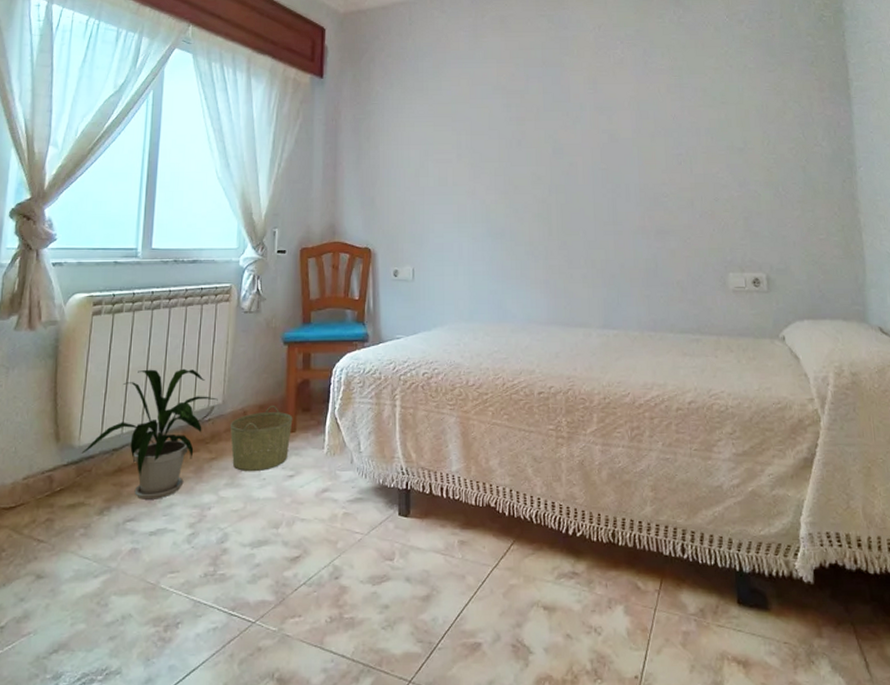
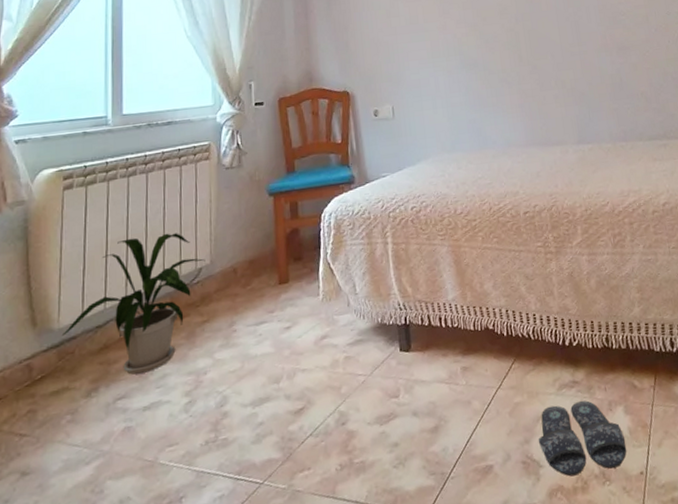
basket: present [230,405,293,471] -> none [220,258,285,330]
slippers: none [530,593,623,668] -> present [538,400,627,476]

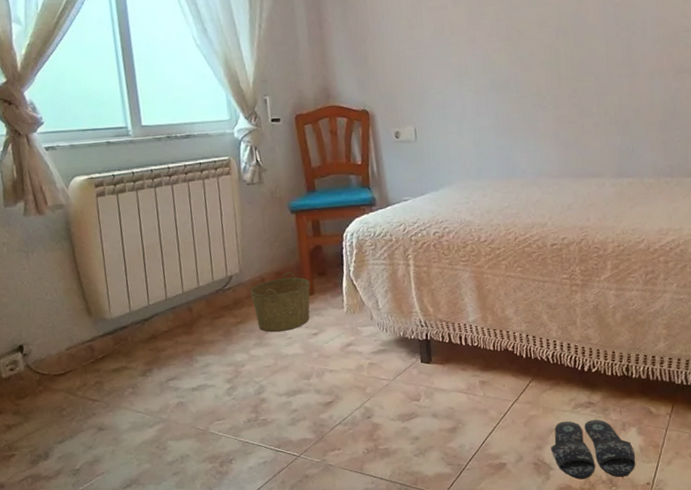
house plant: present [61,233,205,375] -> none [114,242,235,361]
basket: none [220,258,285,330] -> present [250,271,311,332]

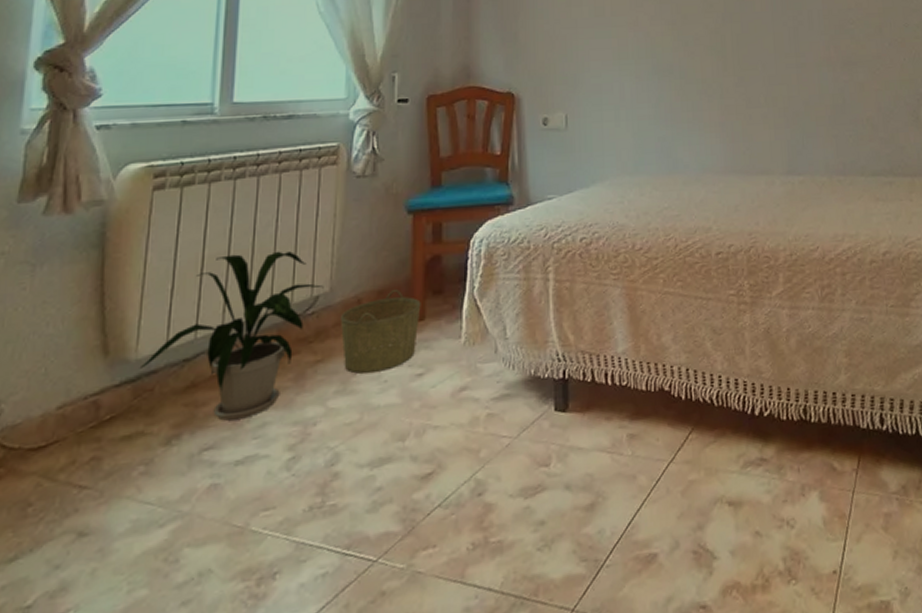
house plant: none [114,242,235,361] -> present [139,251,324,421]
slippers: present [550,419,636,479] -> none [713,482,819,572]

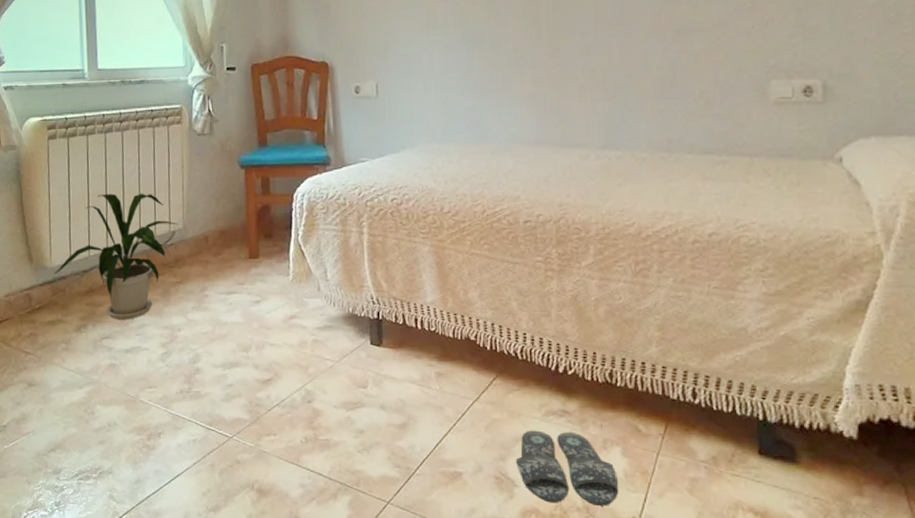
basket: present [340,288,421,374] -> none [192,230,256,296]
slippers: none [713,482,819,572] -> present [515,430,619,506]

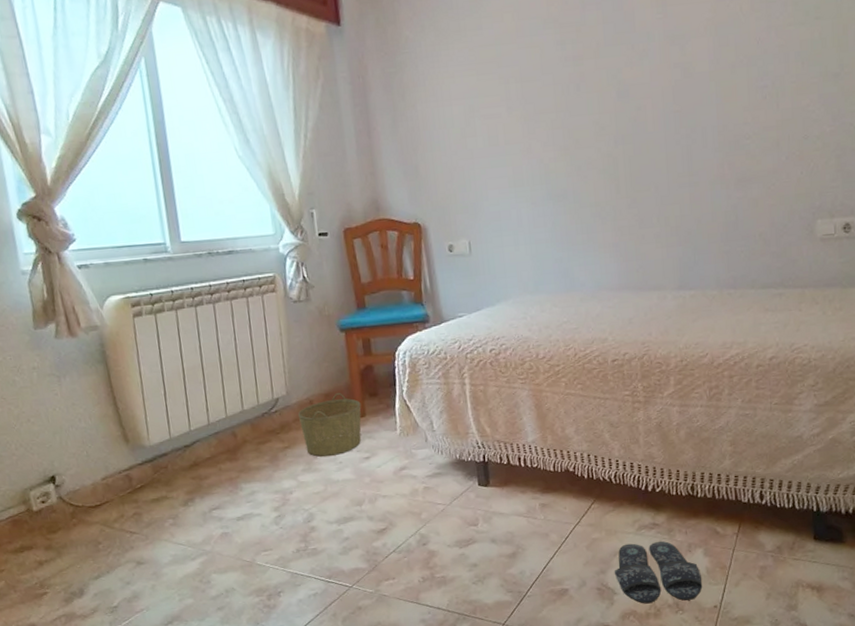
house plant: present [54,193,178,319] -> none [153,363,281,490]
basket: none [192,230,256,296] -> present [297,392,362,457]

